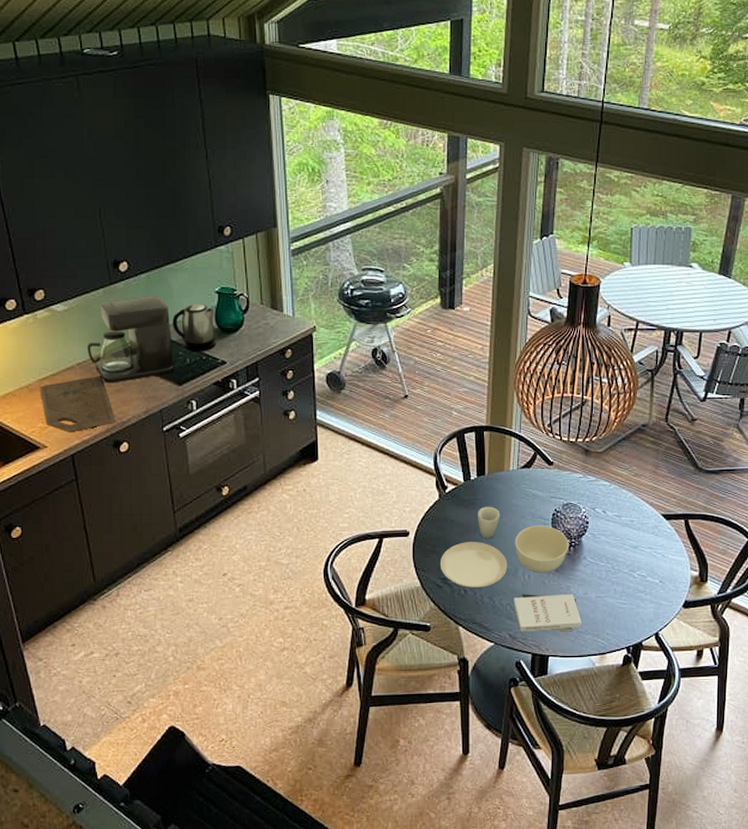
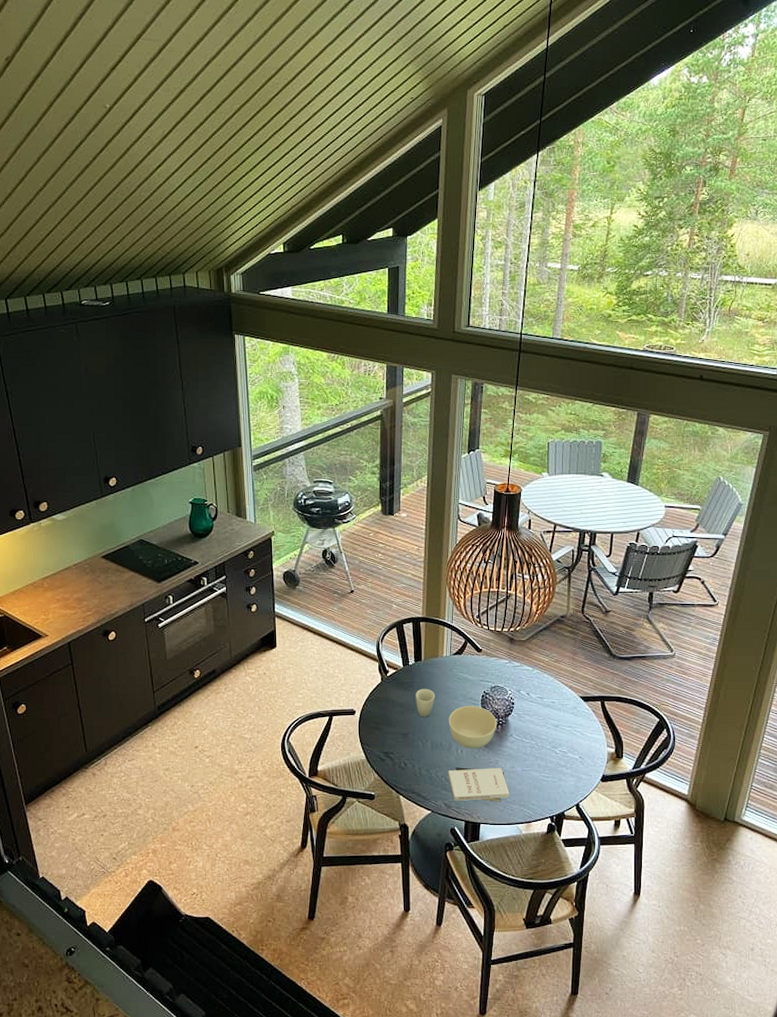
cutting board: present [40,376,115,433] -> none [43,575,105,623]
coffee maker: present [87,296,174,383] -> none [82,506,155,581]
kettle: present [172,303,216,352] -> none [153,512,190,554]
plate: present [439,542,508,588] -> none [382,720,442,761]

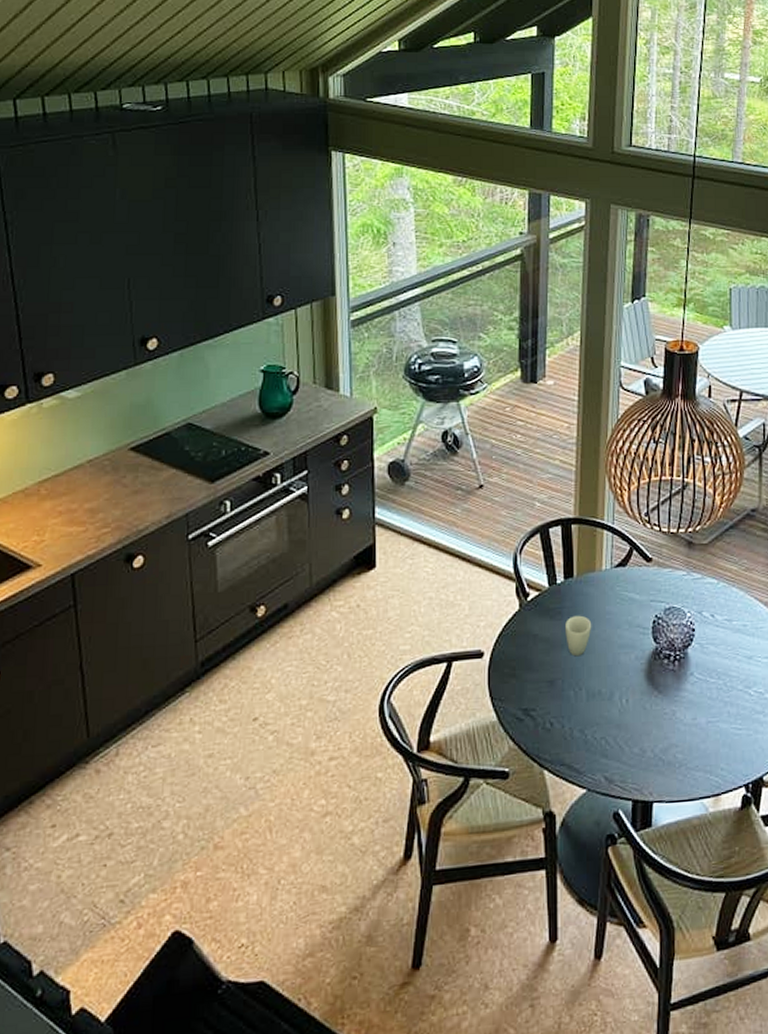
books: present [448,767,510,802] -> none [609,719,691,772]
bowl: present [449,706,497,748] -> none [609,636,674,696]

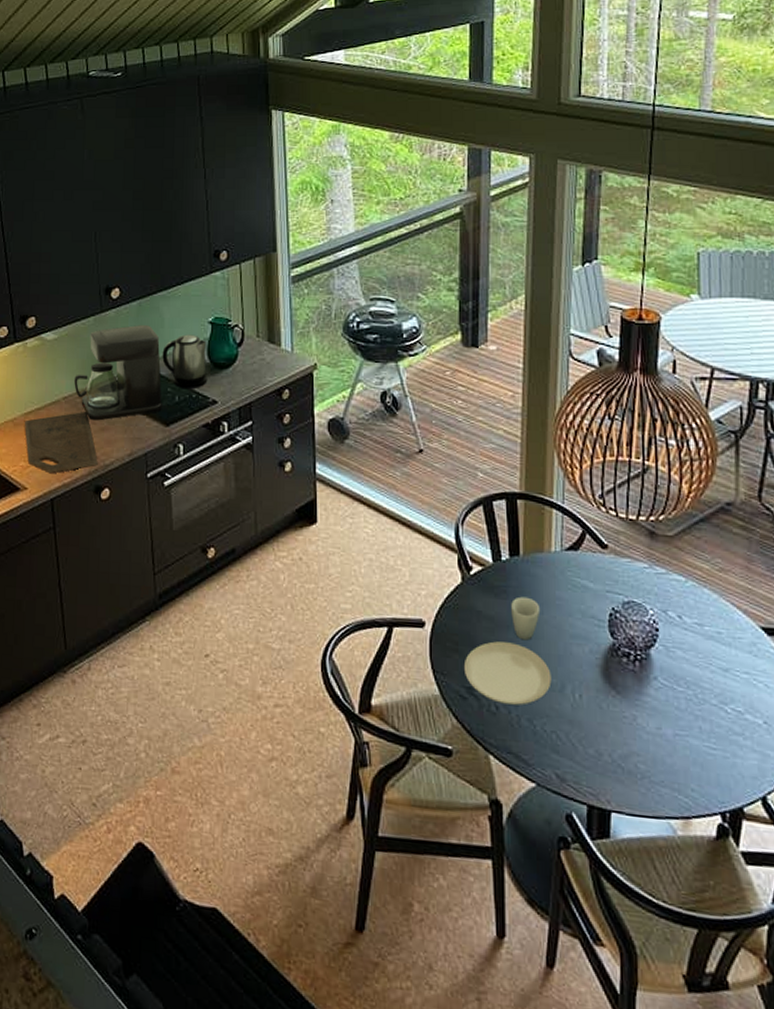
cutting board: none [38,475,130,546] -> present [25,412,98,474]
coffee maker: none [101,377,207,484] -> present [74,325,162,421]
kettle: none [207,384,259,443] -> present [162,334,208,389]
plate: none [520,660,602,720] -> present [463,641,552,706]

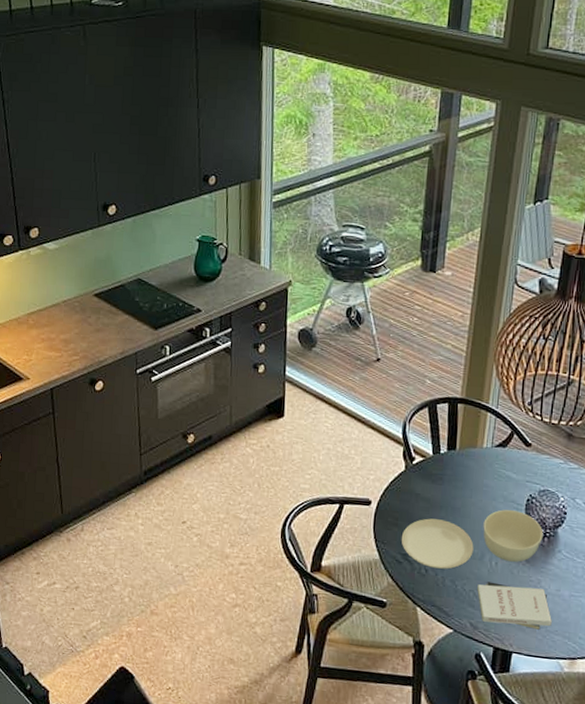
cutting board: present [25,412,98,474] -> none [28,314,93,367]
coffee maker: present [74,325,162,421] -> none [73,239,152,323]
kettle: present [162,334,208,389] -> none [153,250,194,299]
cup: present [511,596,541,641] -> none [444,483,470,519]
bowl: none [560,627,634,694] -> present [483,509,544,562]
books: none [560,720,656,780] -> present [477,582,552,630]

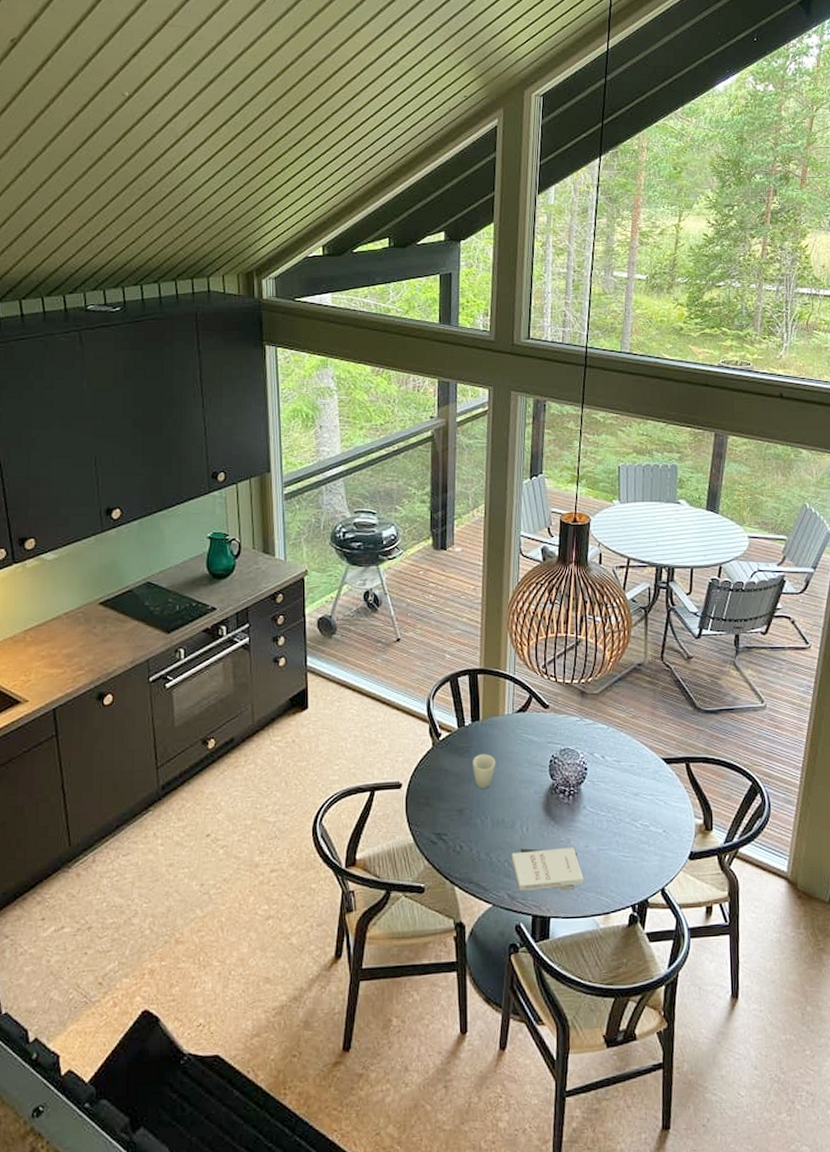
plate: present [401,518,474,570] -> none [434,792,505,843]
cup: none [444,483,470,519] -> present [473,754,496,790]
bowl: present [483,509,544,562] -> none [511,773,568,825]

